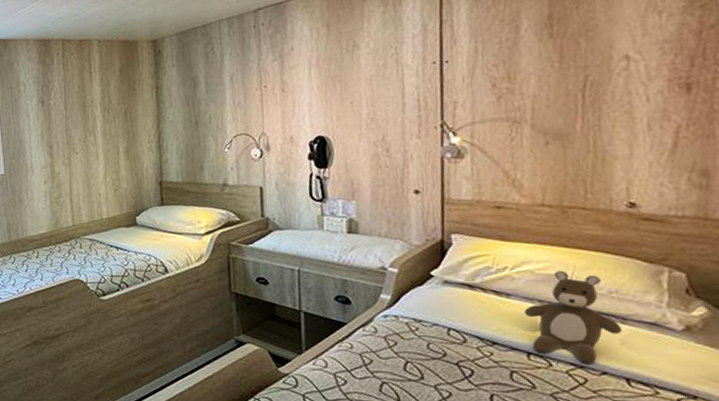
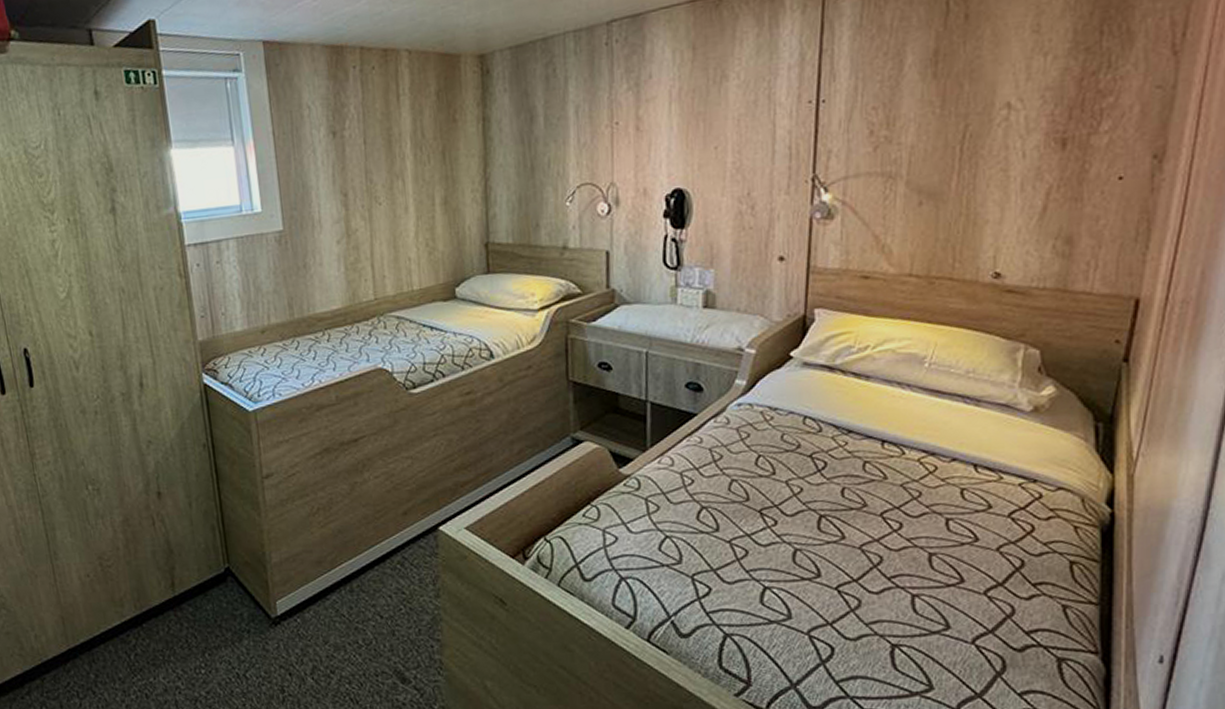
teddy bear: present [524,270,623,365] -> none [883,349,976,451]

